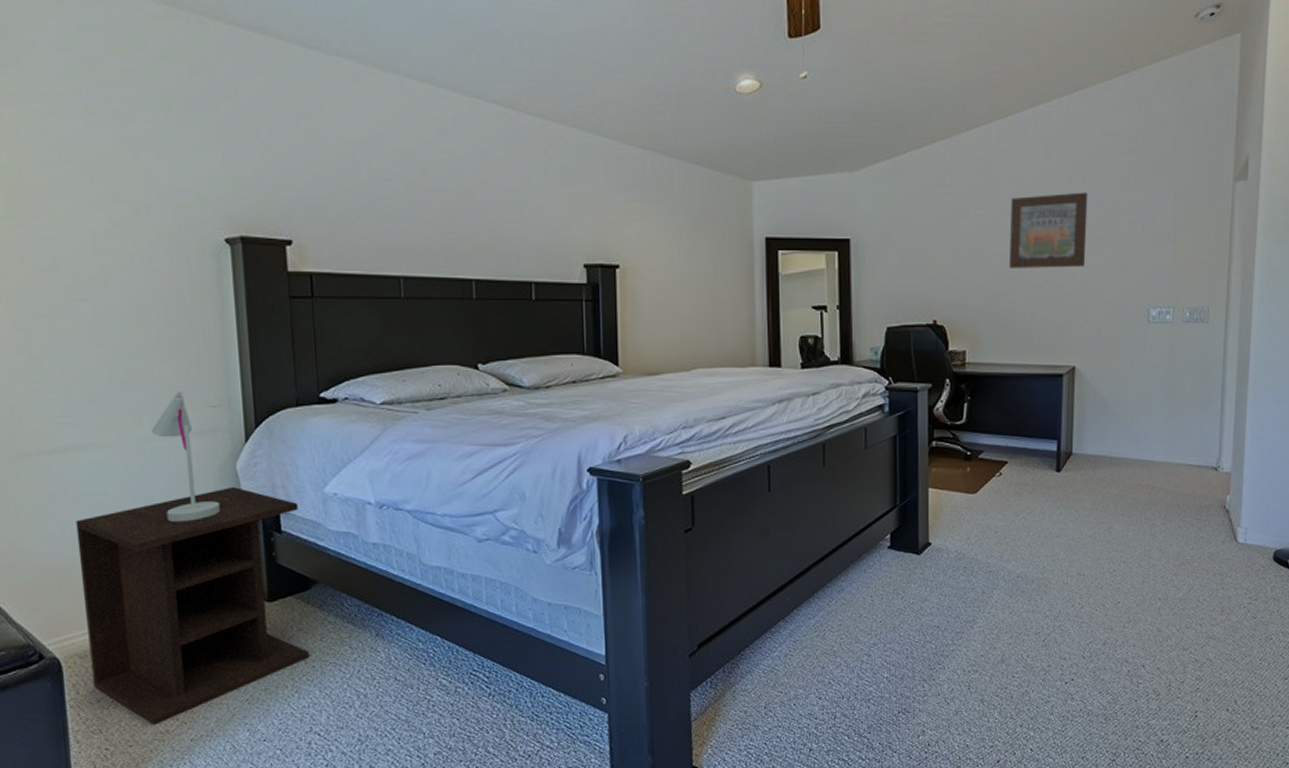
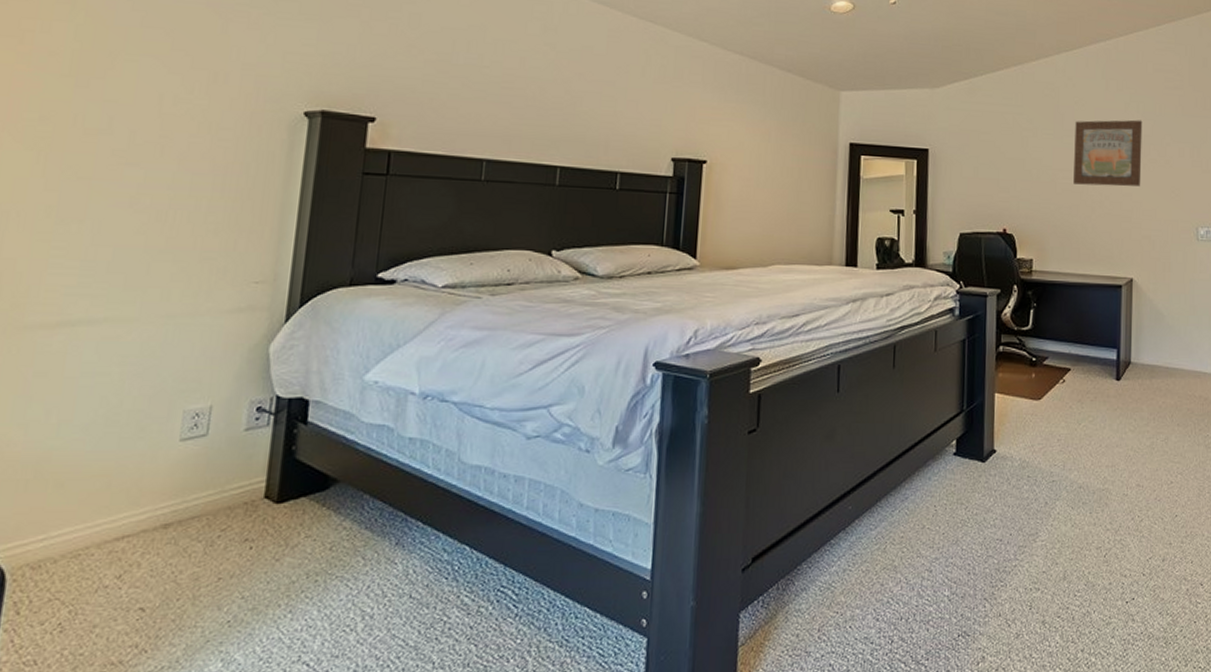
nightstand: present [75,486,309,725] -> none [39,370,332,654]
table lamp: present [151,391,220,523] -> none [176,264,242,409]

